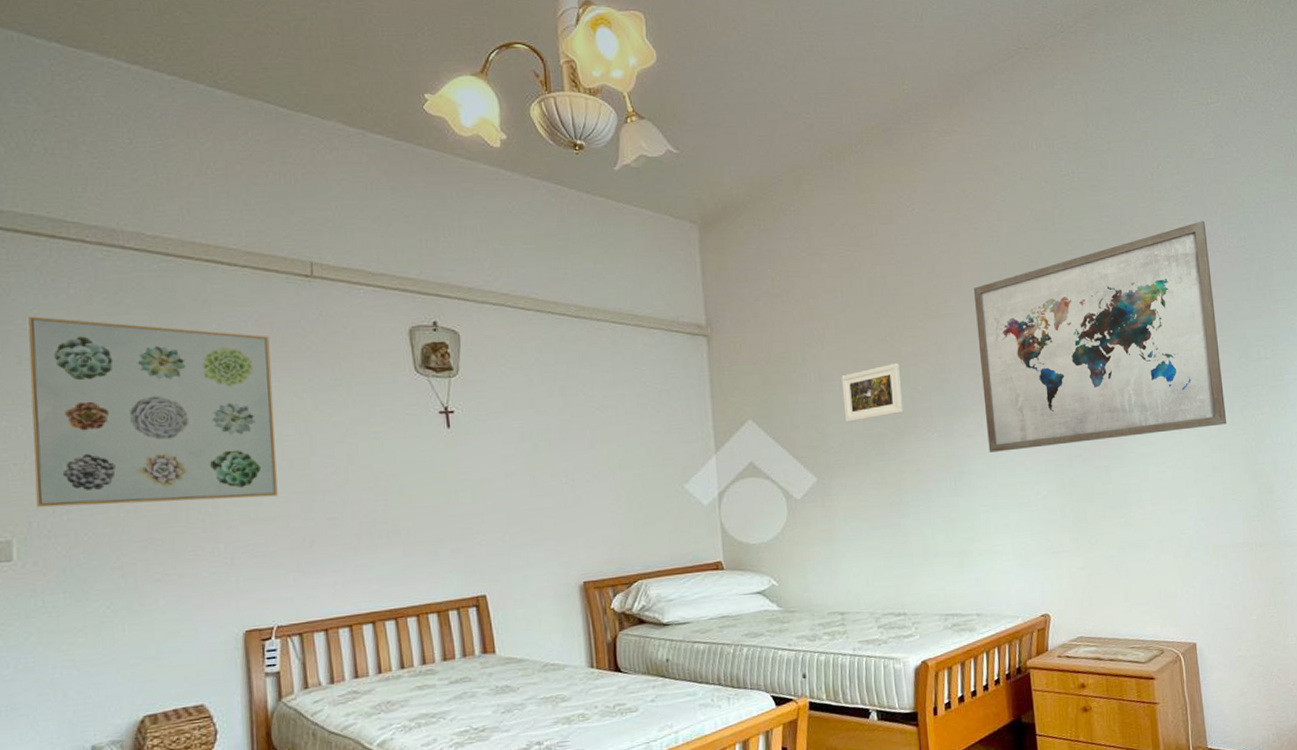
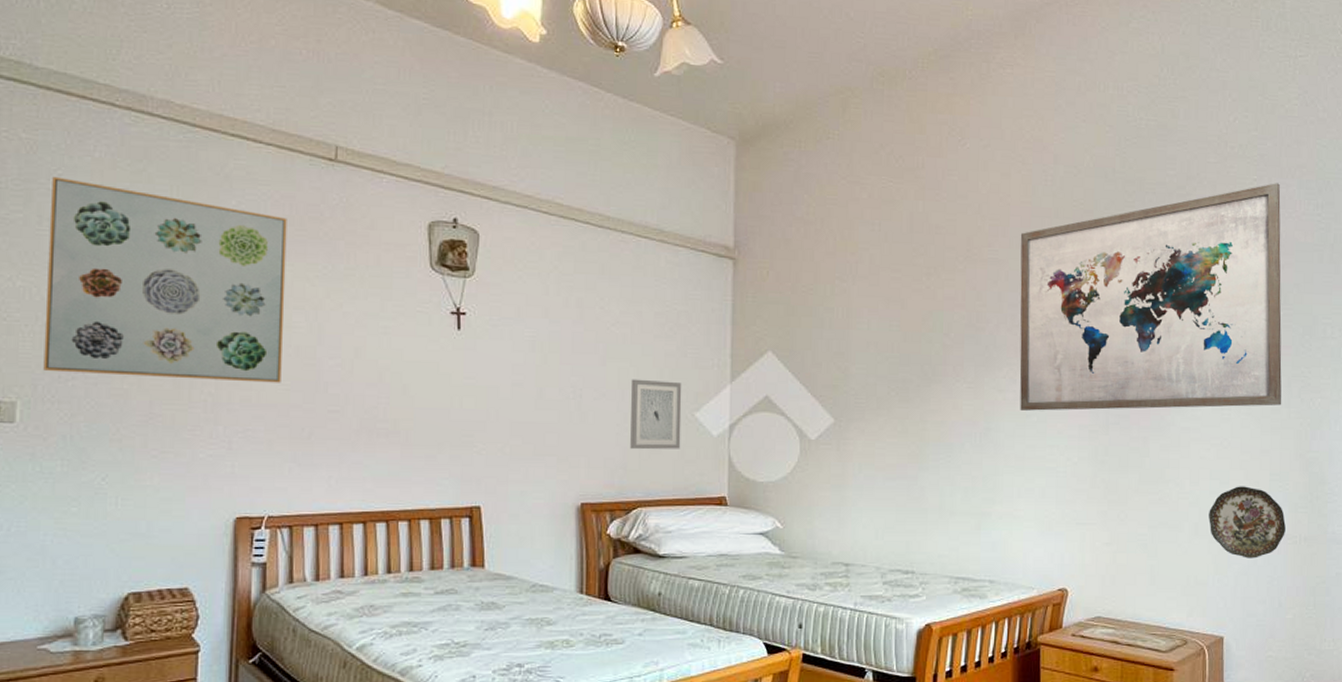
wall art: none [620,457,674,526] -> present [630,379,682,450]
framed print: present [841,362,904,422] -> none [869,305,934,364]
decorative plate: none [1171,502,1242,568] -> present [1209,486,1286,559]

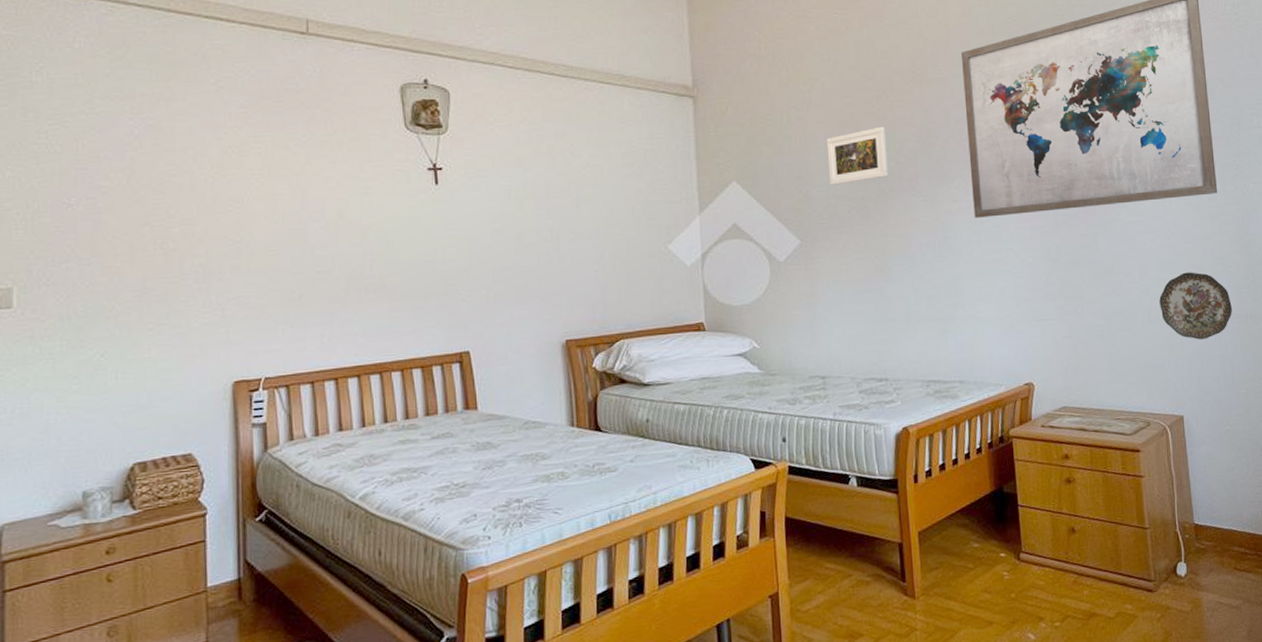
wall art: present [43,176,287,383] -> none [34,69,269,256]
wall art: present [630,379,682,450] -> none [604,217,657,285]
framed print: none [869,305,934,364] -> present [826,126,889,185]

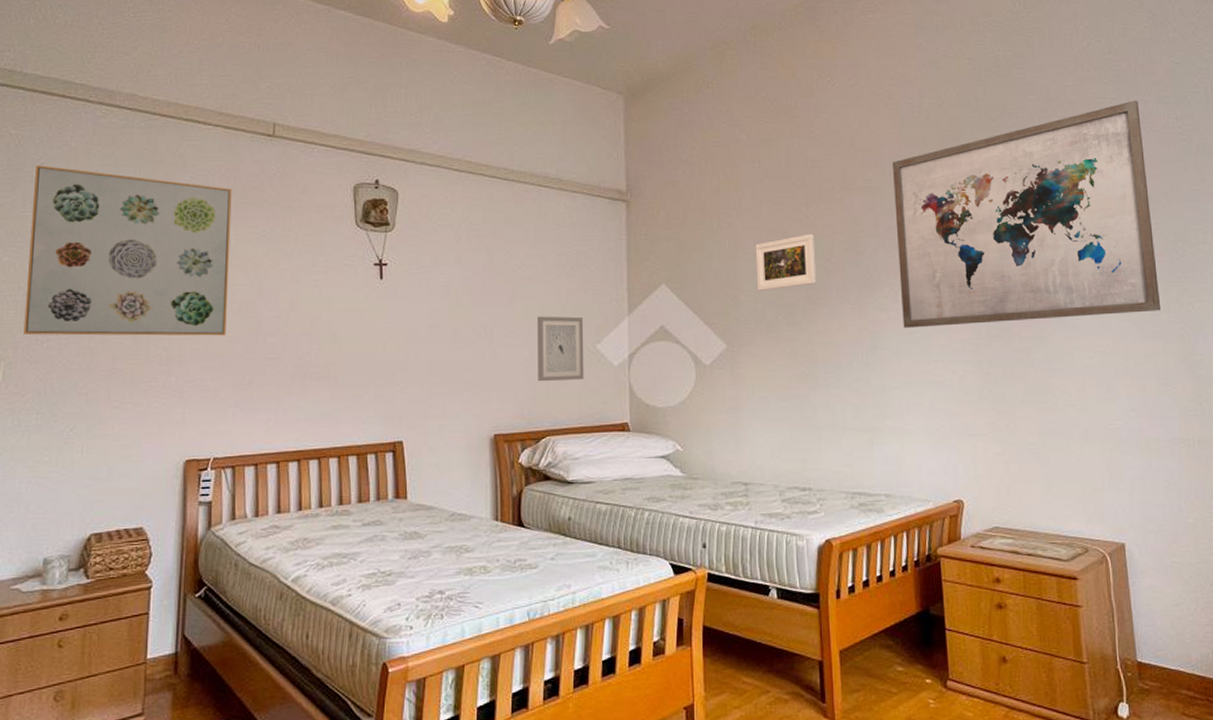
wall art: none [34,69,269,256] -> present [23,165,232,336]
wall art: none [604,217,657,285] -> present [536,316,584,382]
decorative plate: present [1159,272,1232,340] -> none [1098,391,1178,463]

